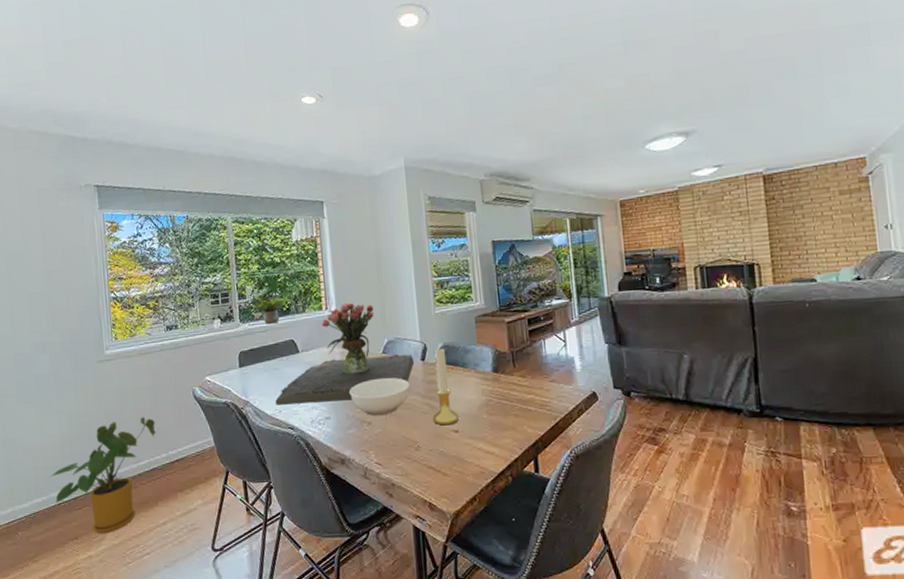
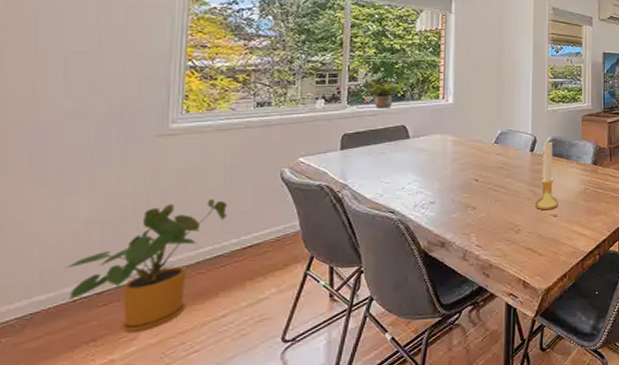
flower arrangement: present [275,302,414,405] -> none [377,94,523,189]
bowl: present [348,377,410,416] -> none [456,165,517,201]

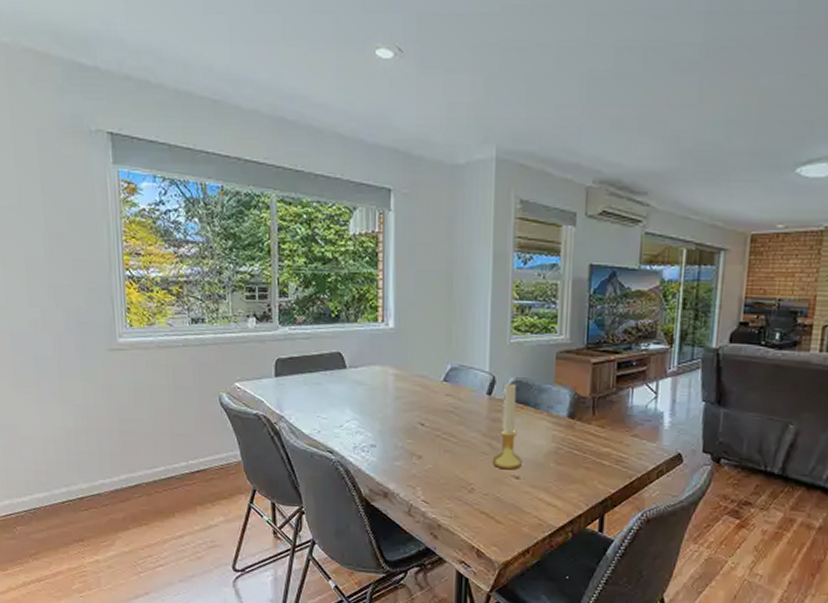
house plant: present [64,199,227,333] -> none [52,419,175,539]
potted plant: present [365,81,403,108] -> none [297,297,337,331]

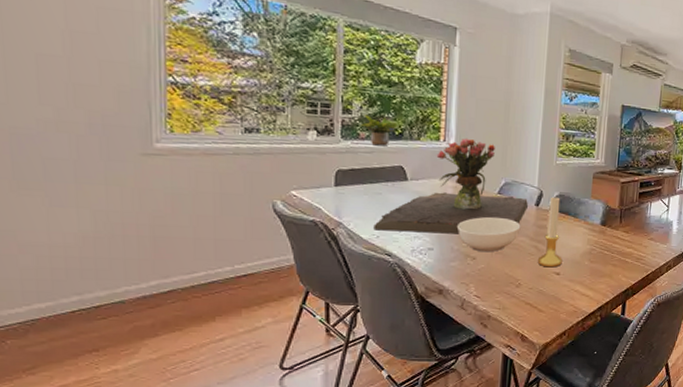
potted plant: none [297,297,337,331] -> present [360,114,401,146]
flower arrangement: none [314,316,478,429] -> present [373,138,528,234]
bowl: none [399,408,471,451] -> present [456,216,521,253]

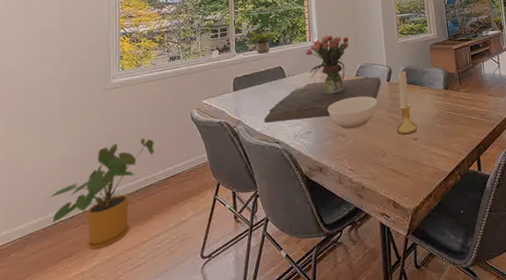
house plant: none [60,225,219,346] -> present [48,138,154,249]

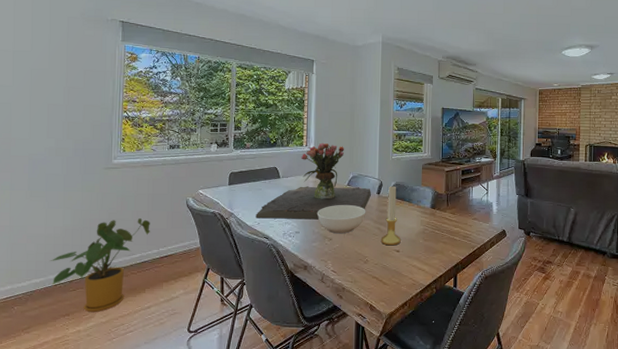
potted plant: present [248,31,277,54] -> none [247,130,275,153]

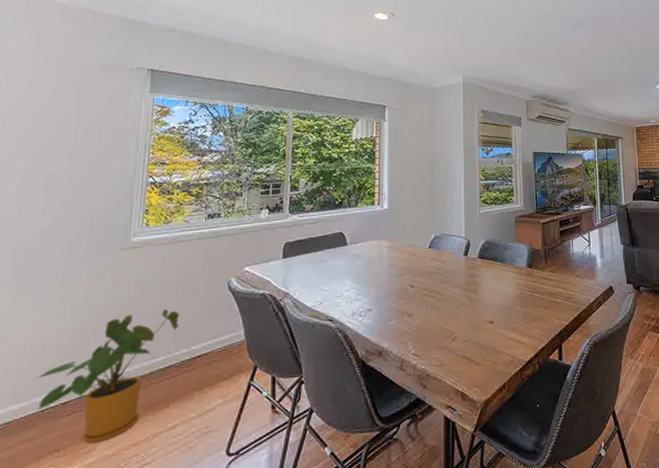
flower arrangement: present [256,142,371,220] -> none [317,199,457,297]
bowl: present [316,204,366,234] -> none [392,270,452,308]
candle holder: present [380,185,401,246] -> none [470,243,495,317]

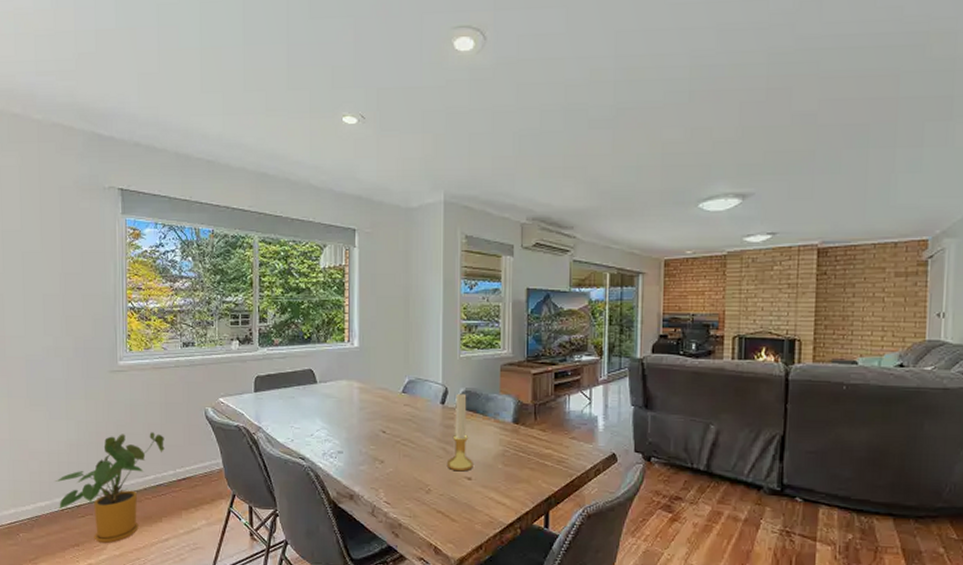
candle holder: none [470,243,495,317] -> present [446,392,473,472]

